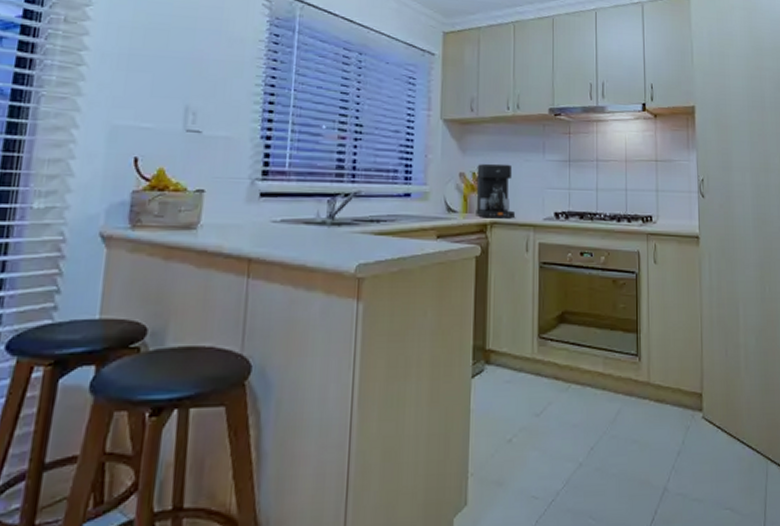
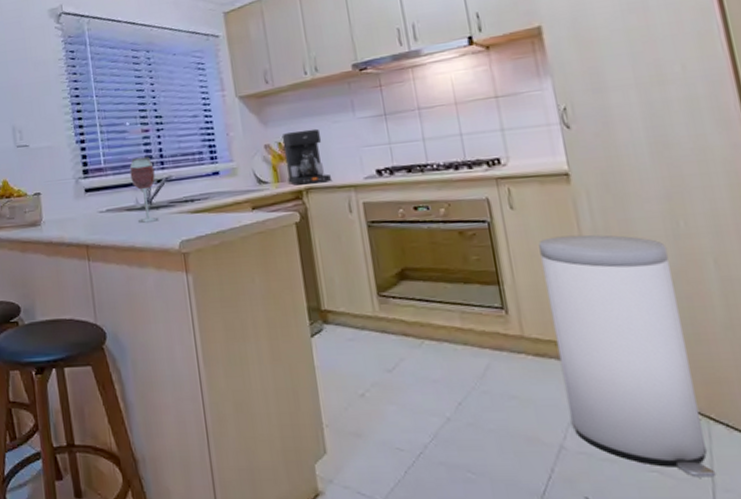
wineglass: none [314,165,344,240] -> present [129,156,159,223]
pedal bin: none [671,292,768,513] -> present [539,234,717,478]

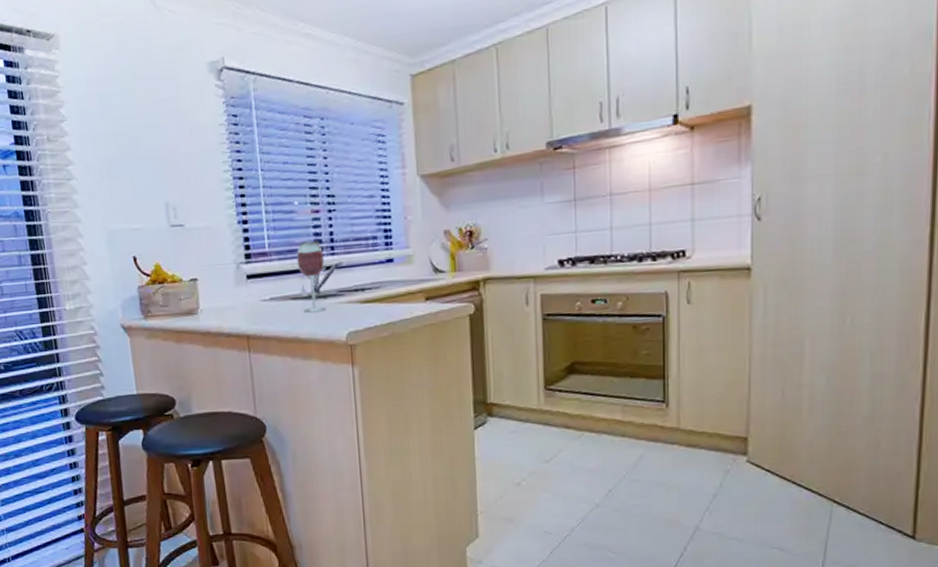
coffee maker: present [281,128,332,185] -> none [463,213,512,275]
pedal bin: present [539,234,717,478] -> none [709,330,830,553]

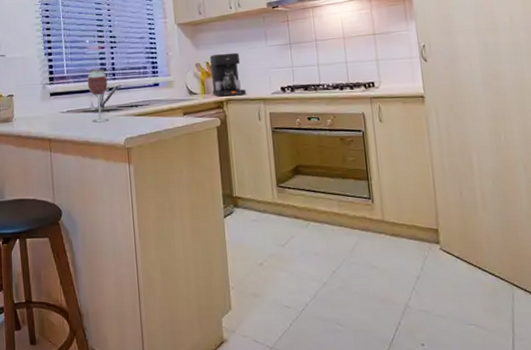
coffee maker: none [463,213,512,275] -> present [209,52,247,97]

